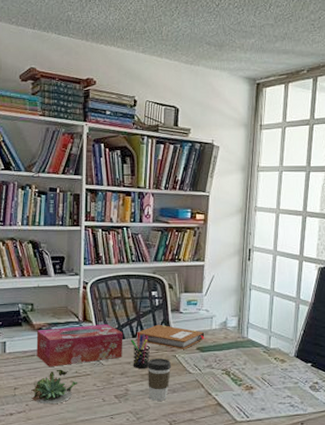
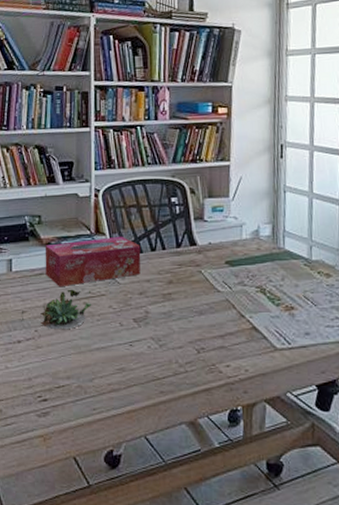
pen holder: present [130,331,151,368] -> none [149,244,172,287]
notebook: present [136,324,205,349] -> none [155,235,234,264]
coffee cup: present [148,358,172,401] -> none [169,274,197,325]

